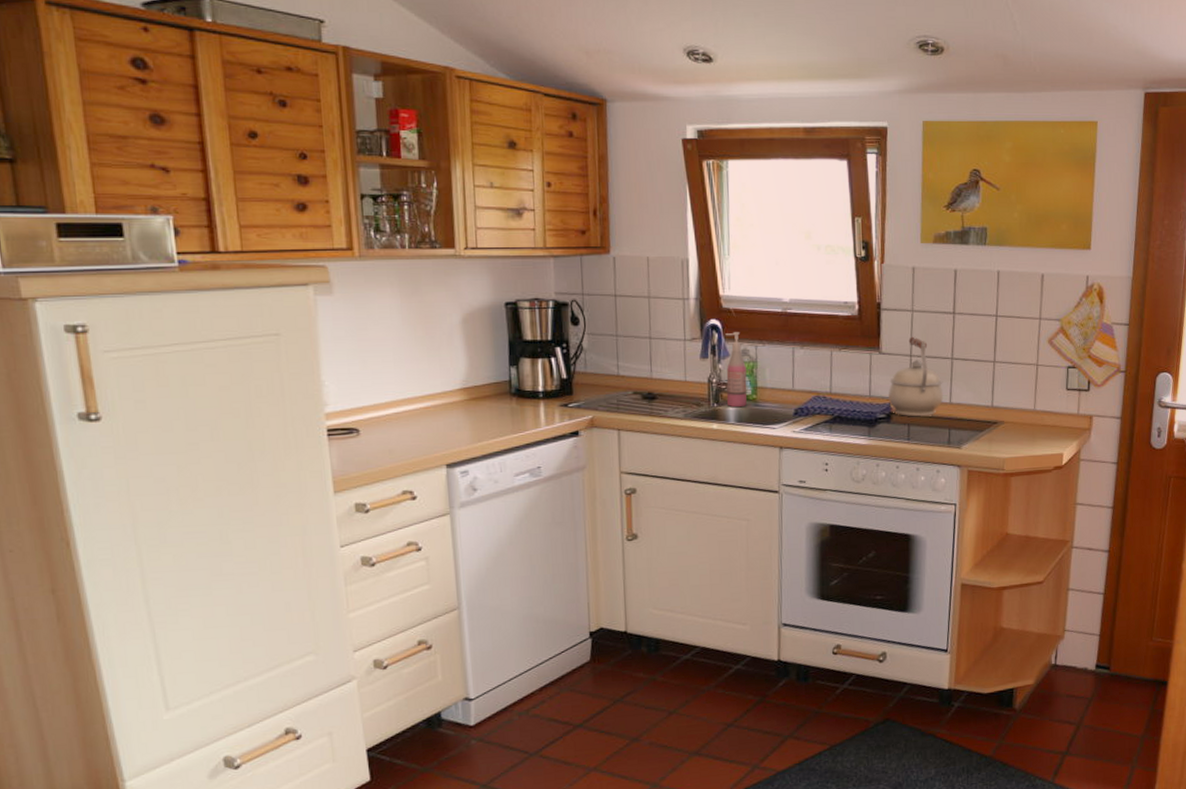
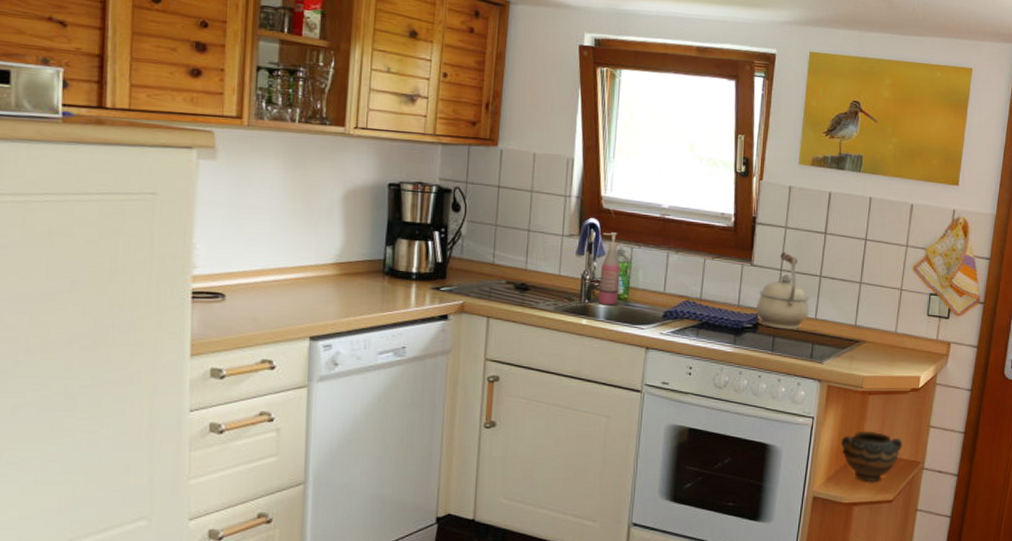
decorative pot: none [985,513,1050,565] -> present [841,431,903,482]

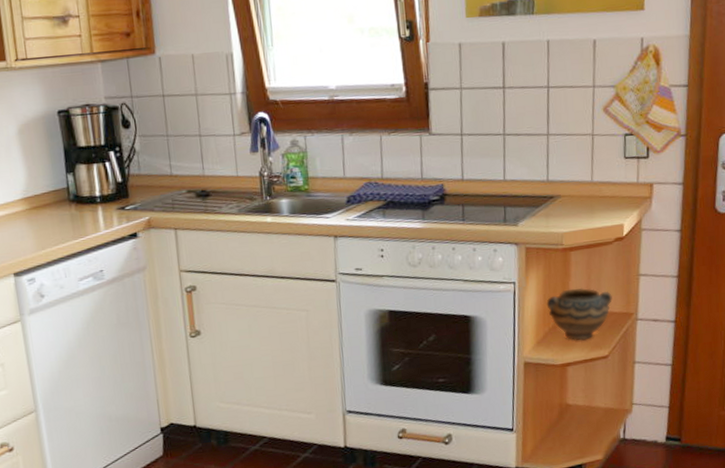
soap dispenser: present [597,232,621,306] -> none [274,123,299,199]
kettle: present [755,252,810,330] -> none [440,114,498,197]

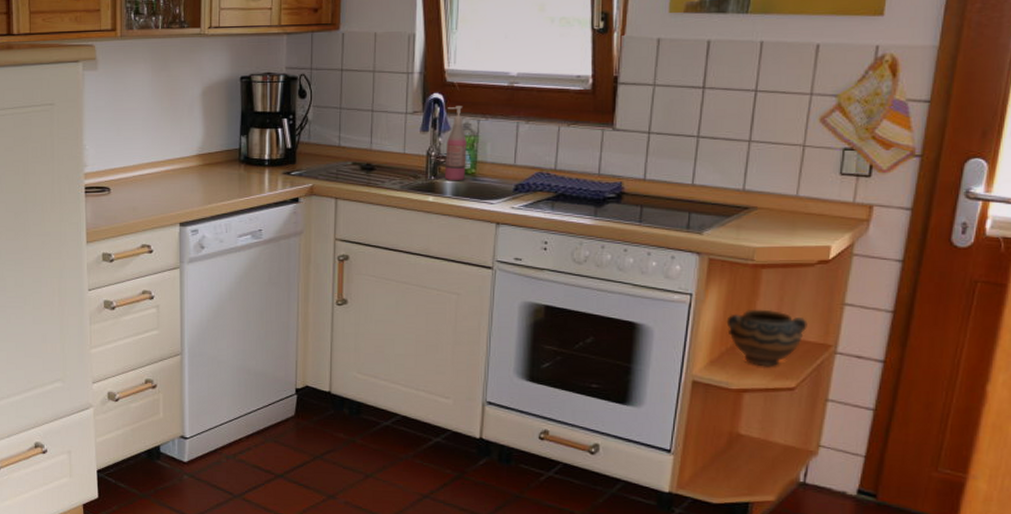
soap dispenser: none [274,123,299,199] -> present [444,106,467,181]

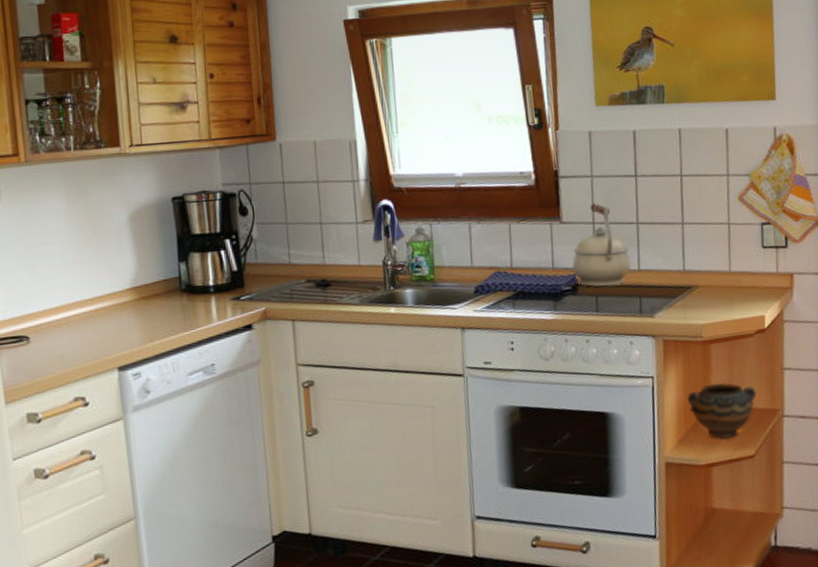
soap dispenser: present [444,106,467,181] -> none [398,211,425,290]
kettle: none [619,112,686,198] -> present [572,203,632,287]

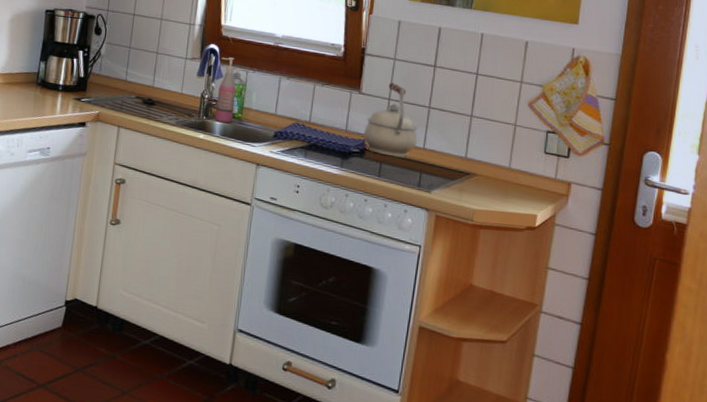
soap dispenser: none [398,211,425,290] -> present [214,57,236,123]
decorative pot: present [687,382,757,439] -> none [449,264,517,319]

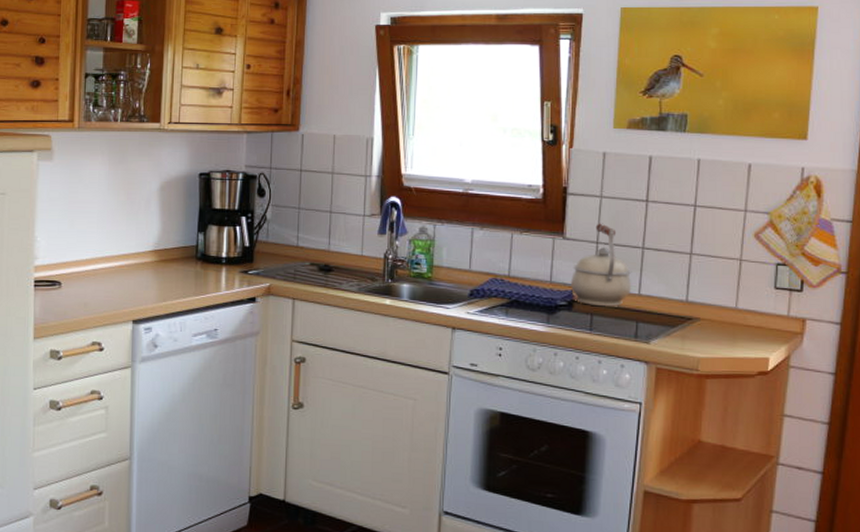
soap dispenser: present [214,57,236,123] -> none [401,210,423,285]

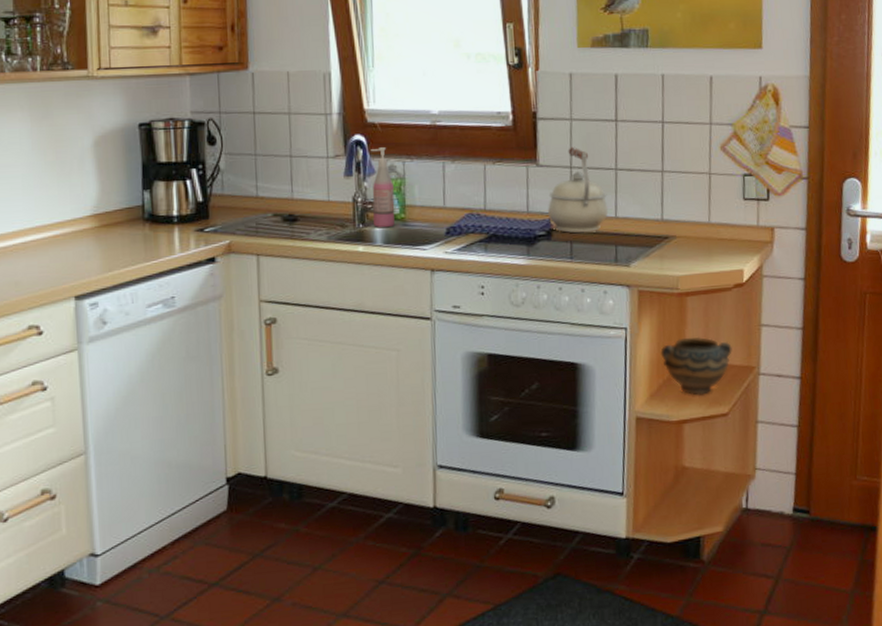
soap dispenser: none [401,210,423,285] -> present [371,147,395,228]
decorative pot: none [674,419,751,477] -> present [660,336,732,395]

